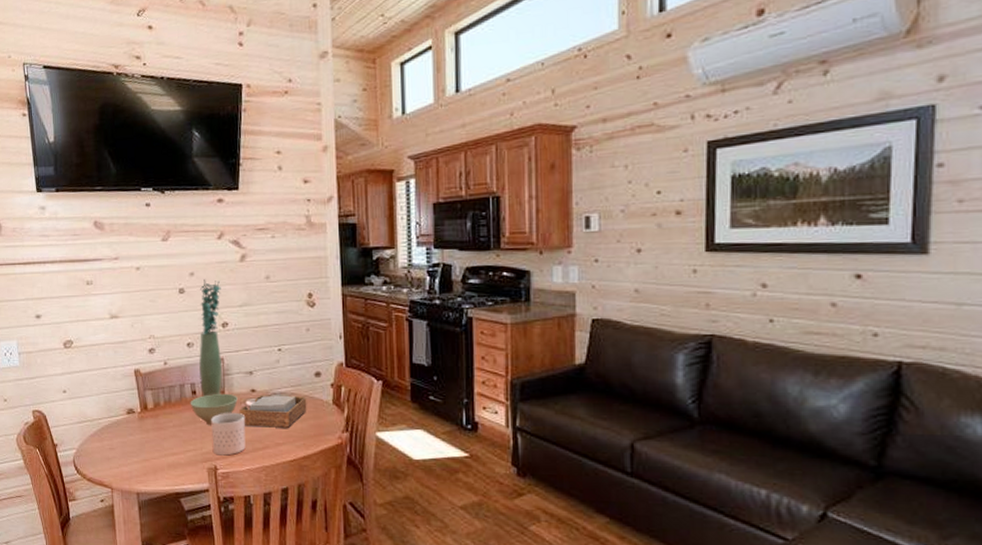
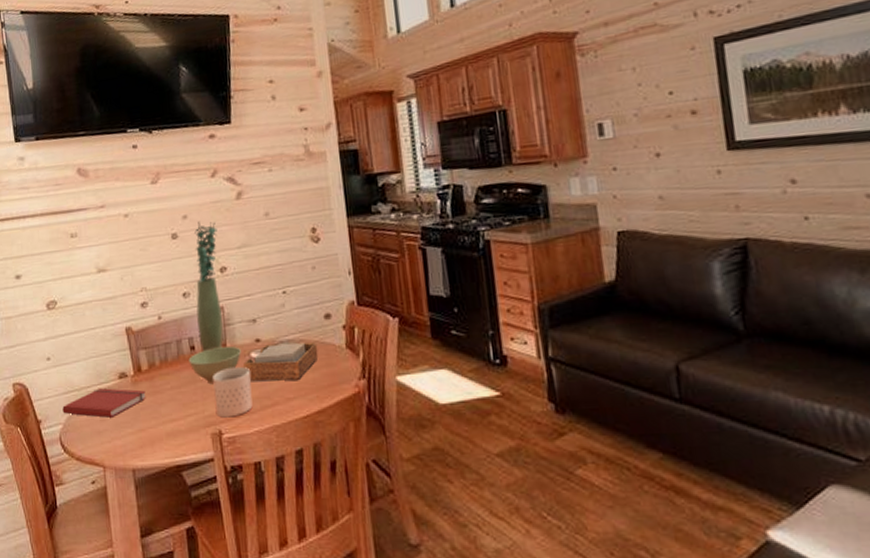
book: none [76,421,151,447] -> present [62,388,146,418]

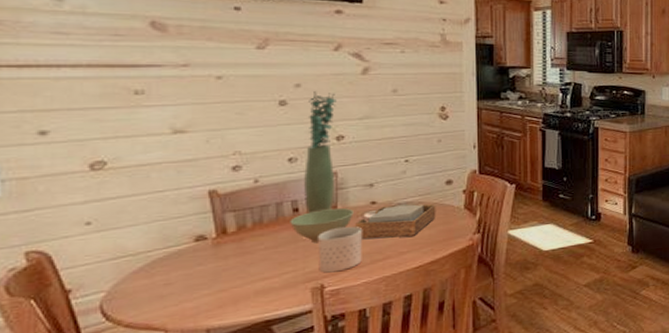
book: present [62,388,146,418] -> none [107,251,231,282]

